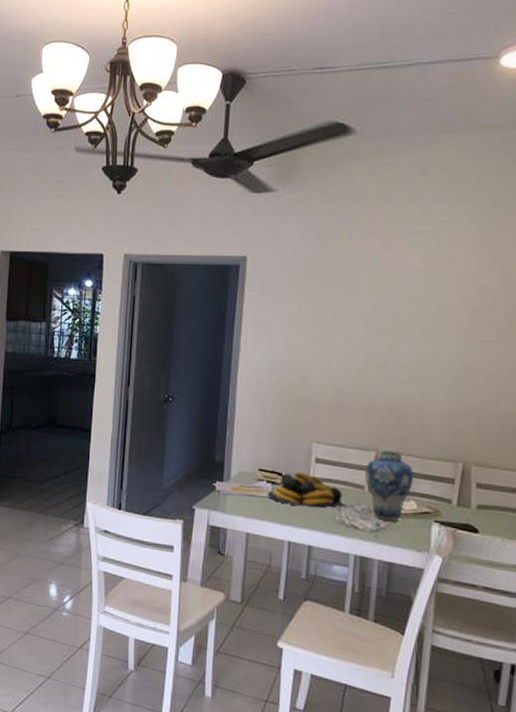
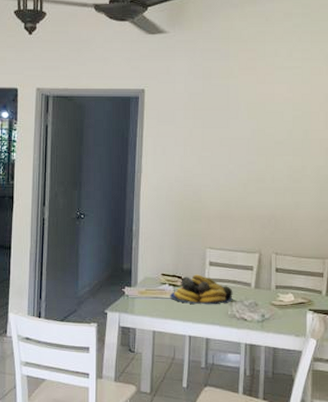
vase: present [364,450,414,522] -> none [250,252,290,313]

